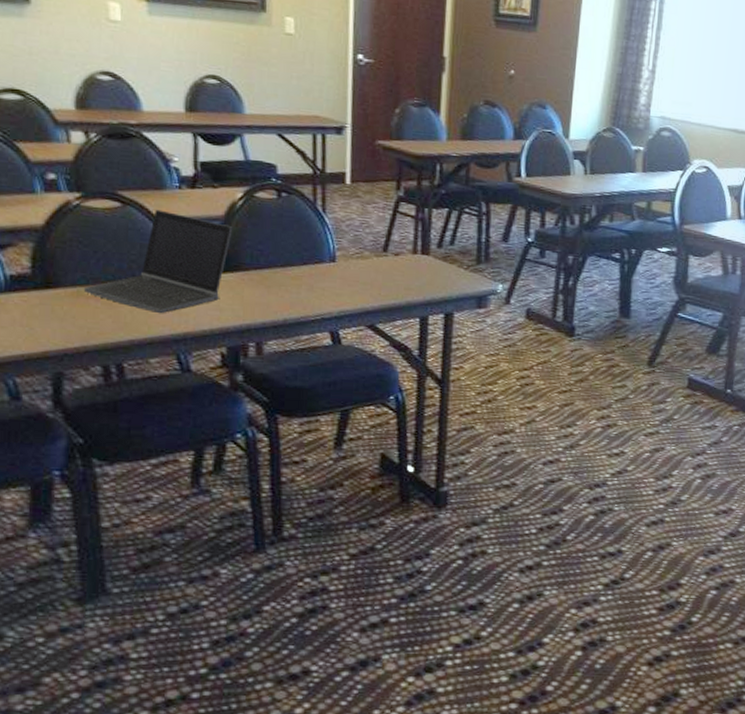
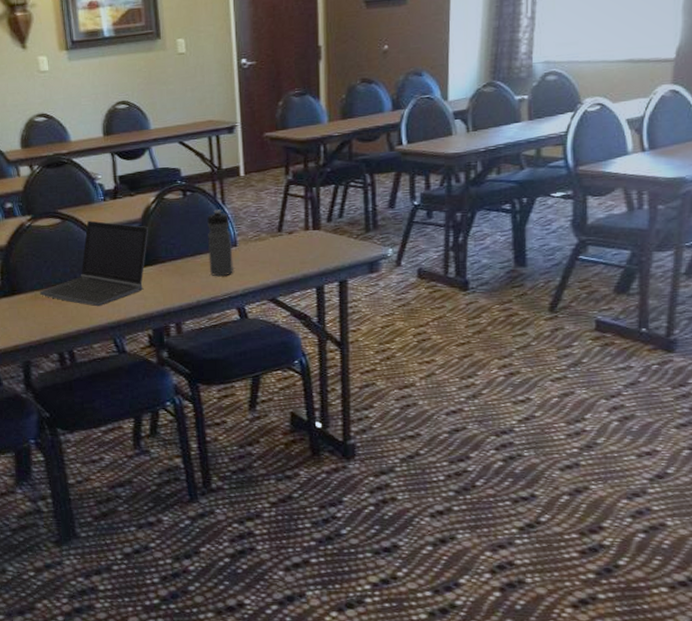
water bottle: none [301,217,330,295] -> present [206,209,233,277]

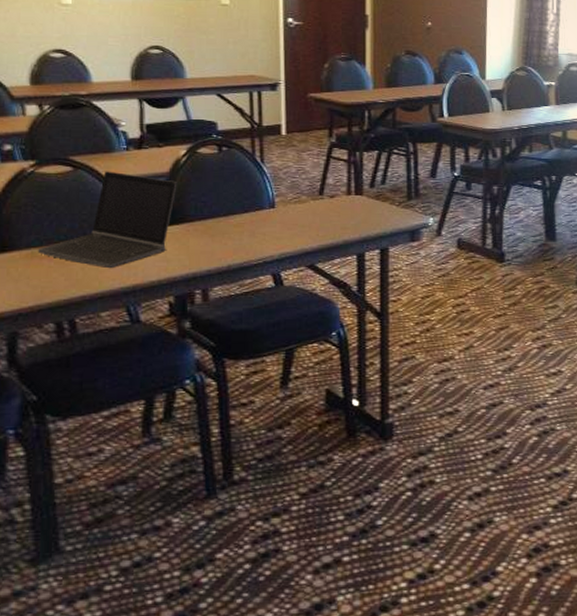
water bottle: present [206,209,233,277] -> none [242,168,270,240]

